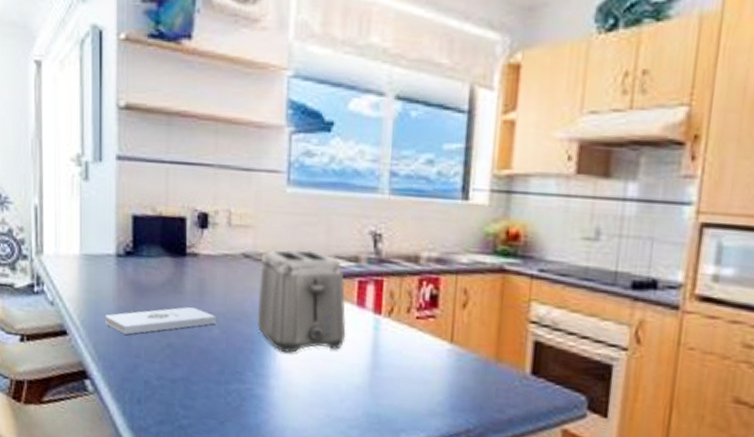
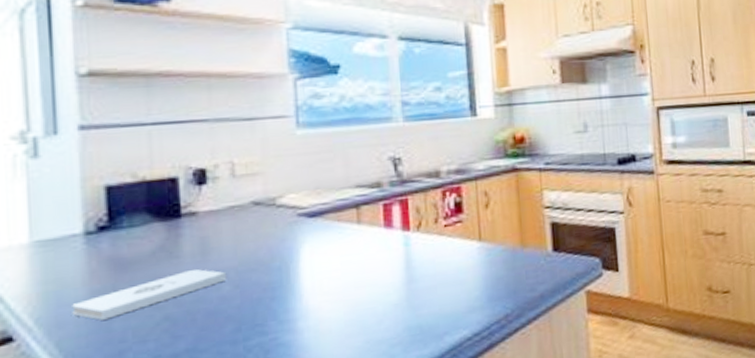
toaster: present [257,250,346,353] -> none [274,185,377,292]

